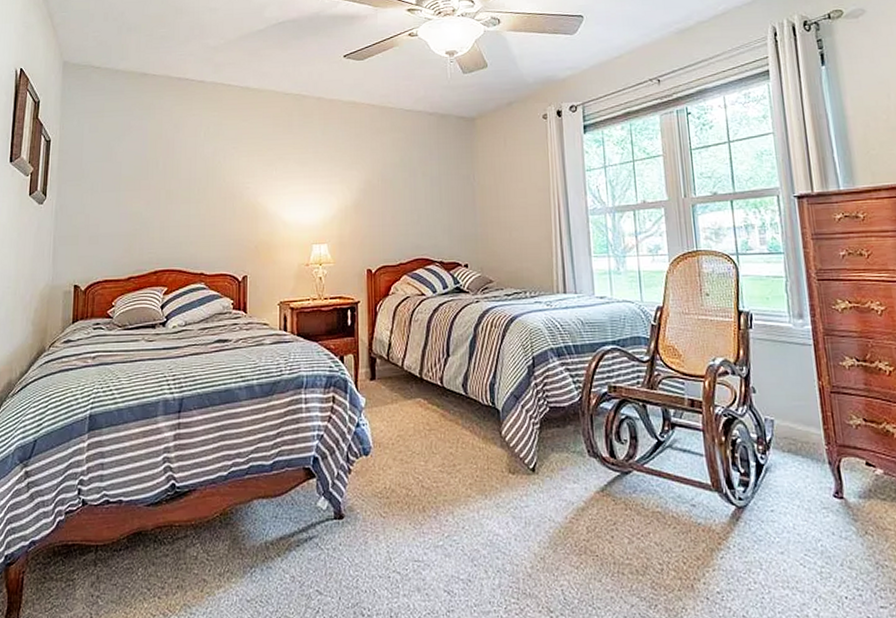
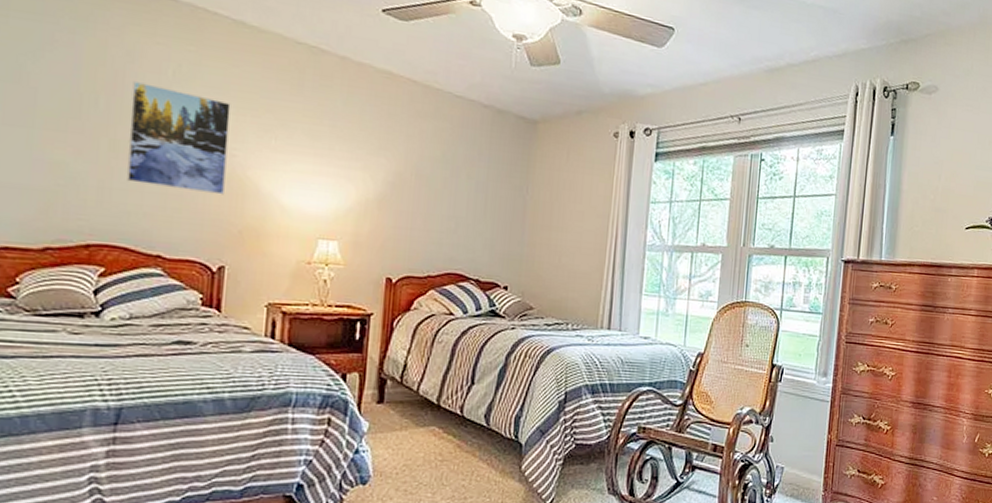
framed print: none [178,144,243,220] -> present [125,80,231,195]

